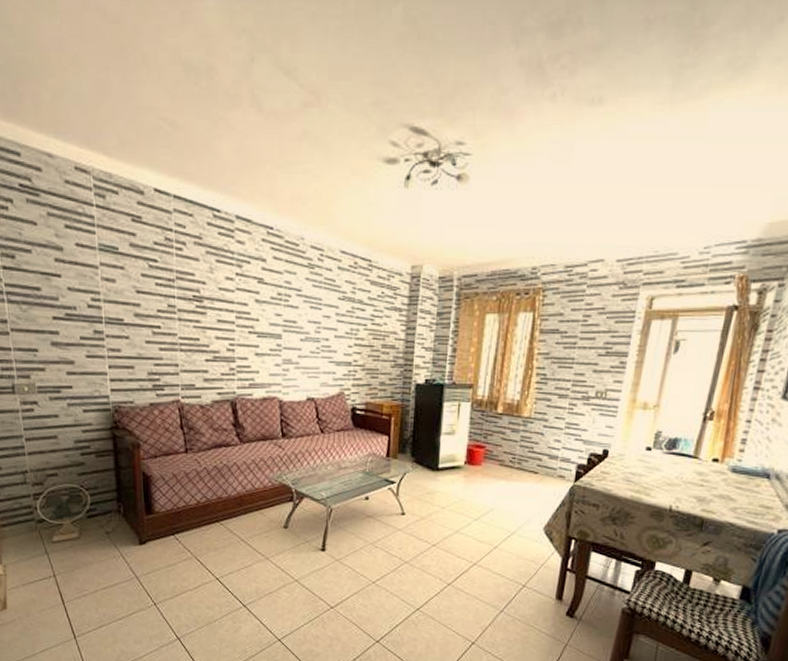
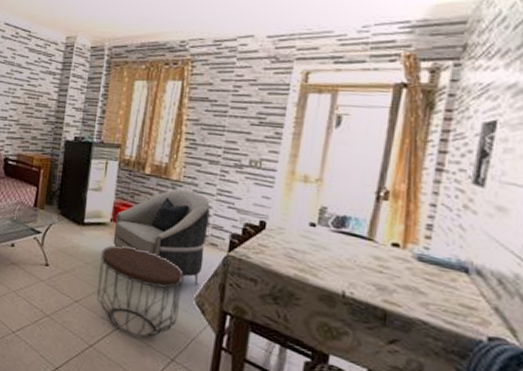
side table: none [452,487,535,570] -> present [96,245,185,338]
armchair: none [467,425,559,525] -> present [113,189,210,289]

